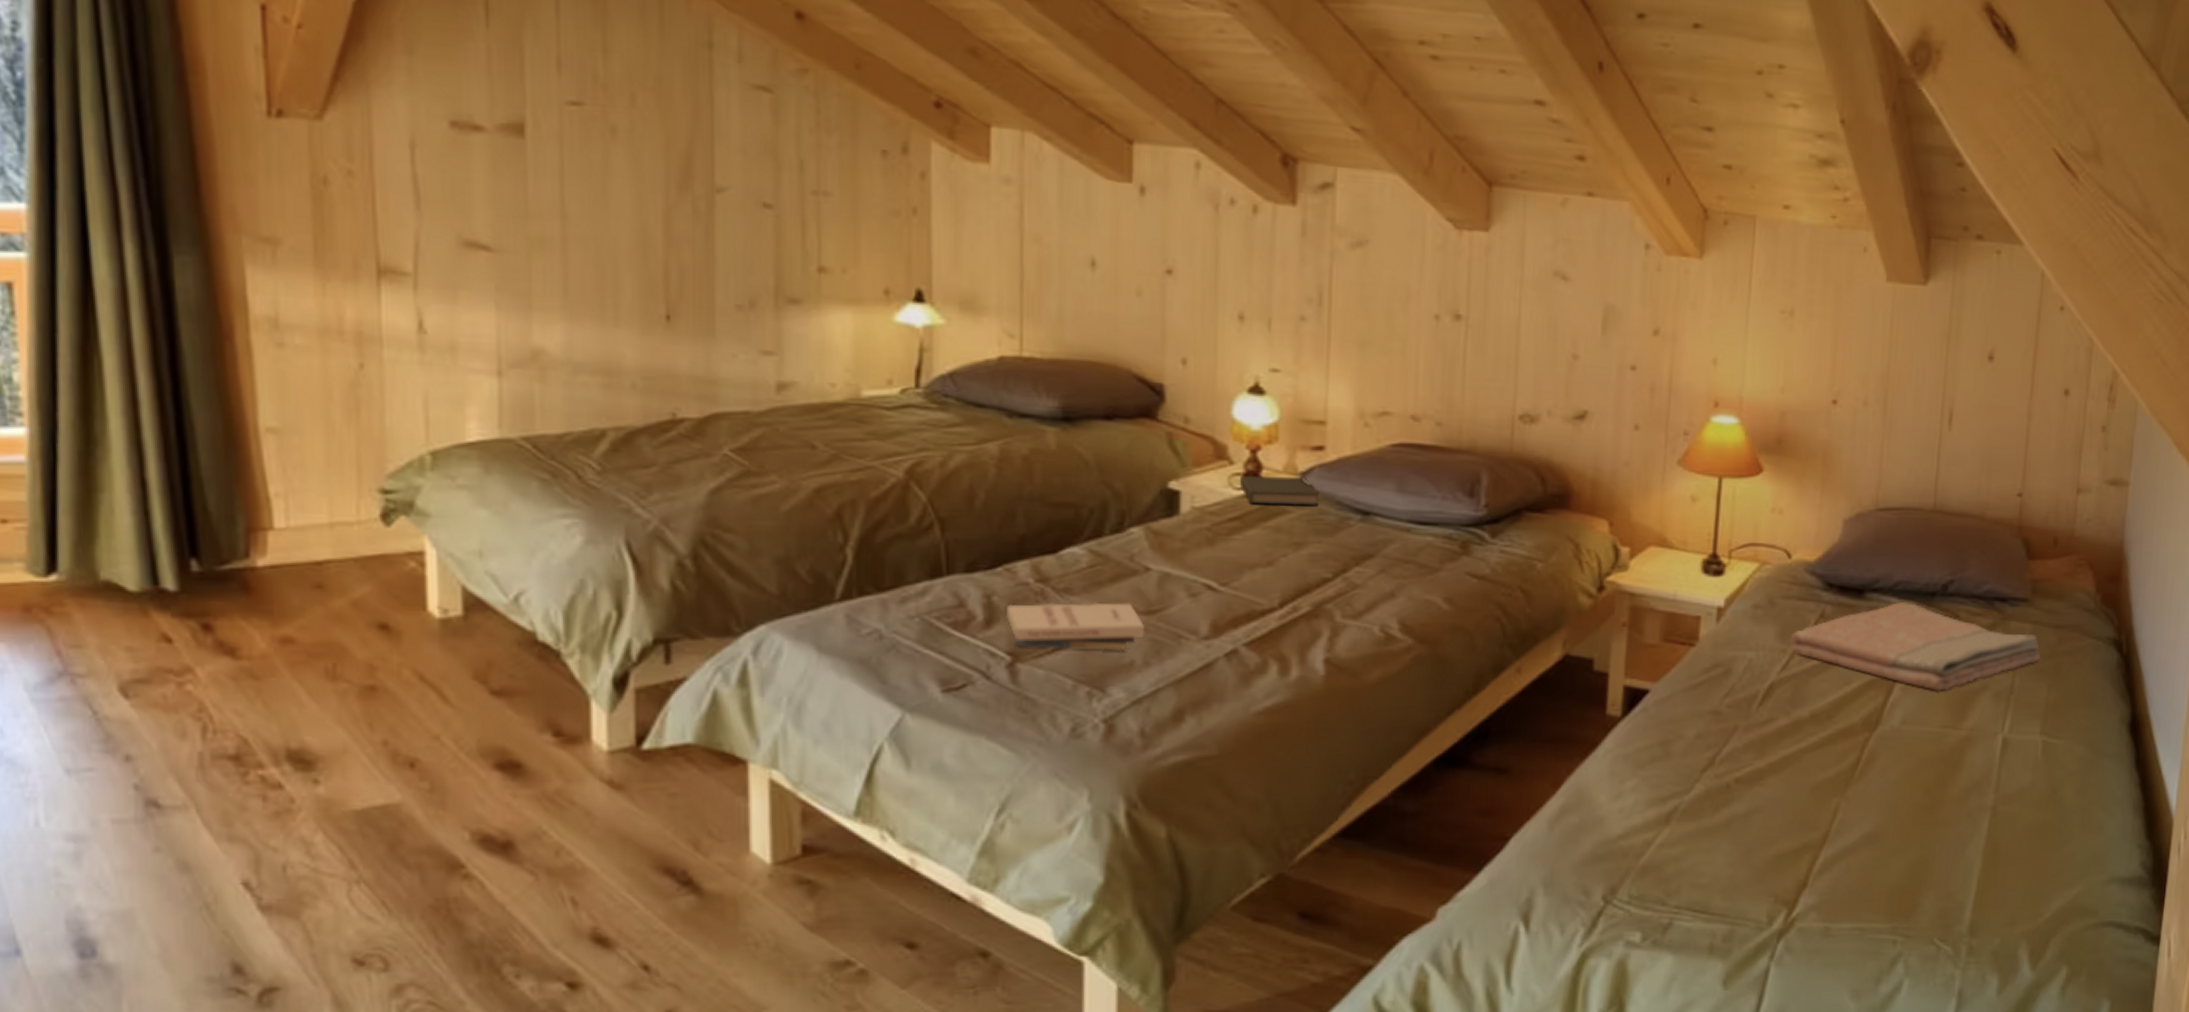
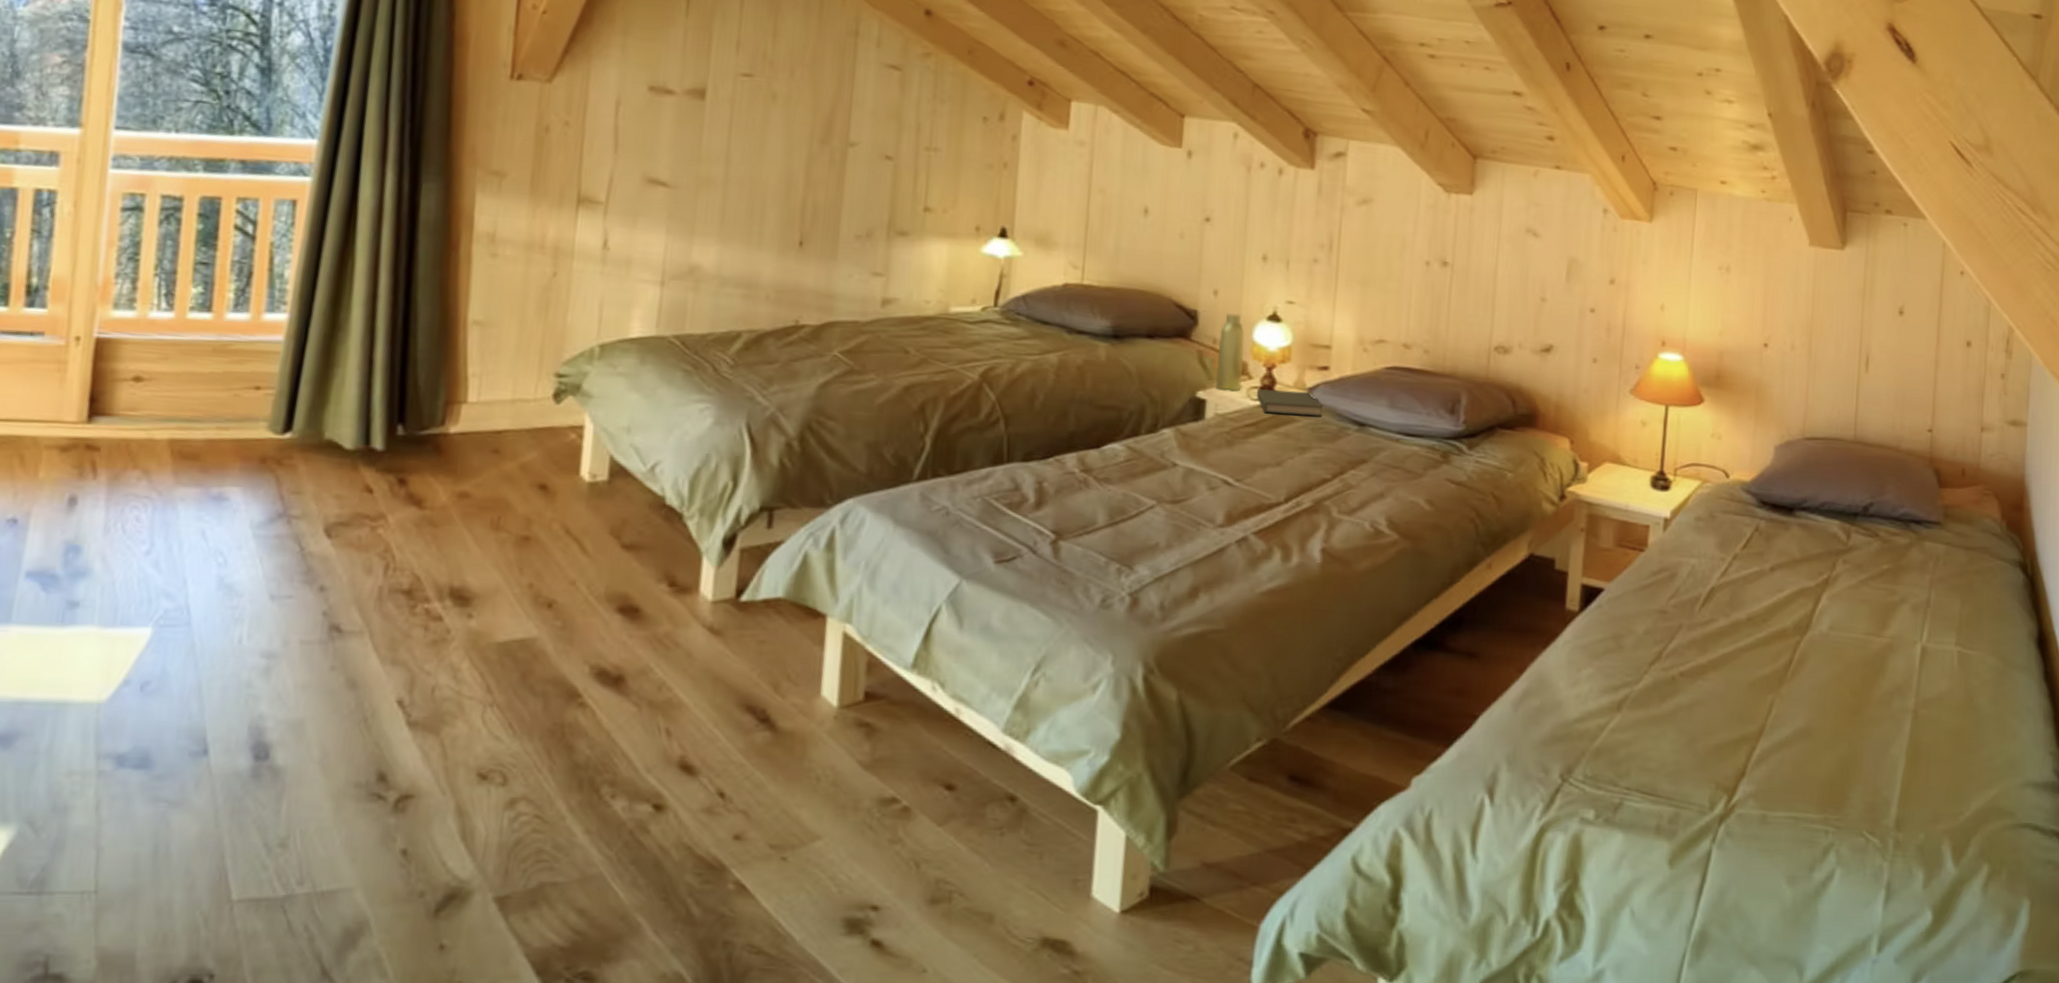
books: present [1007,602,1145,651] -> none [1054,489,1170,534]
water bottle: none [1191,386,1222,480] -> present [1216,313,1245,392]
towel: present [1789,601,2040,691] -> none [1728,520,1953,601]

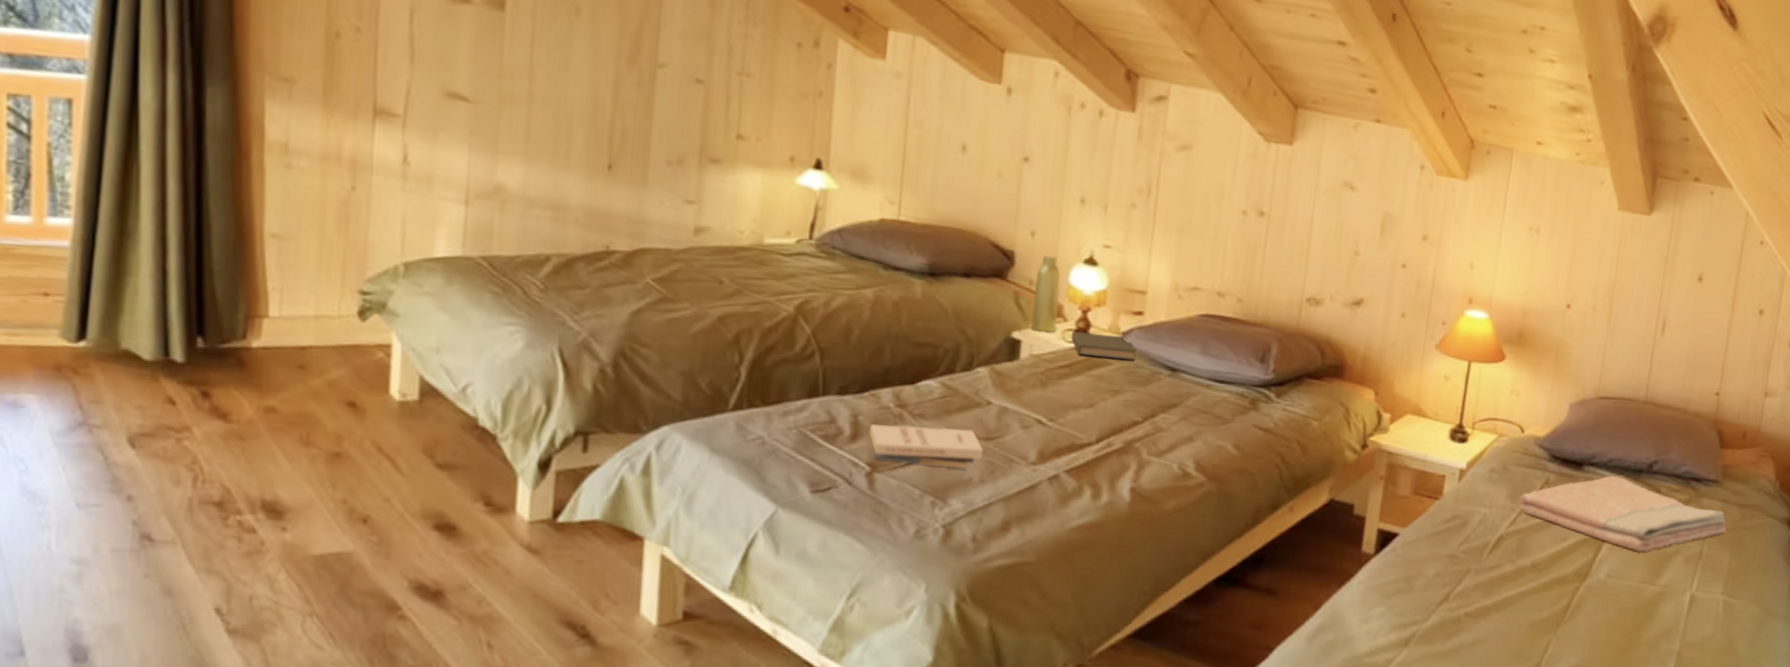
books: none [1054,489,1170,534] -> present [869,423,984,469]
towel: none [1728,520,1953,601] -> present [1518,475,1726,552]

